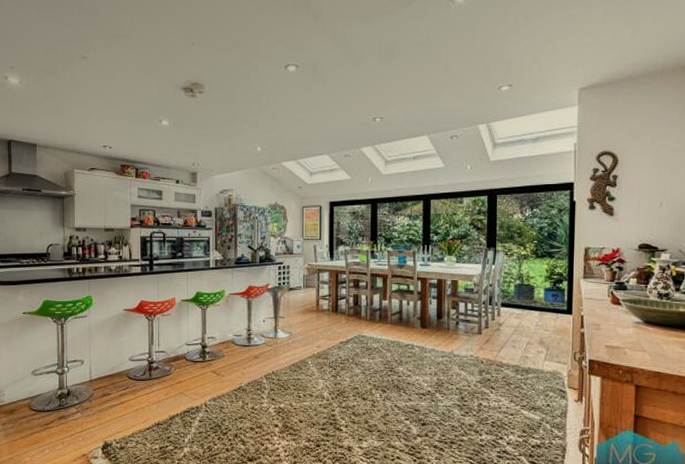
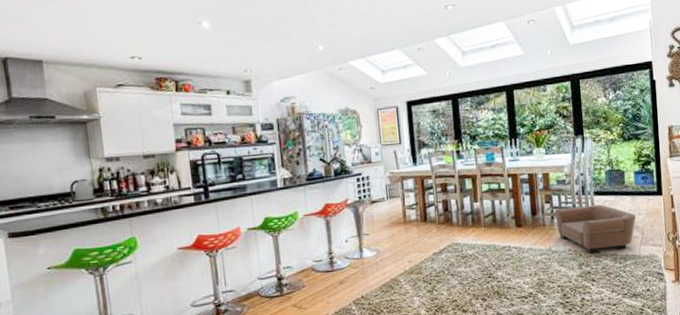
dog bed: none [460,315,543,362] -> present [555,204,636,254]

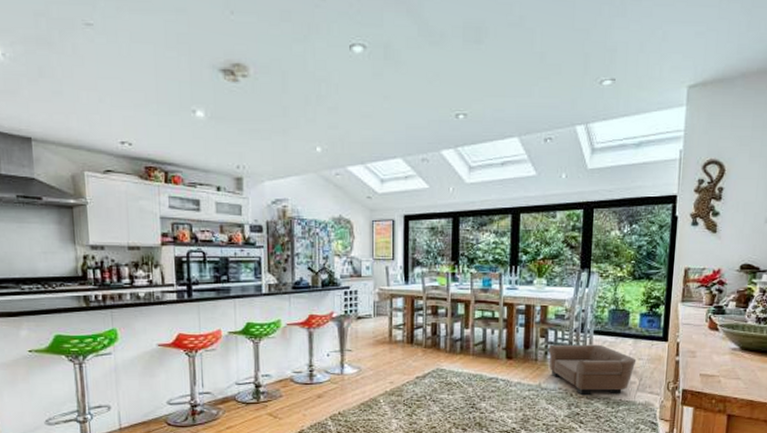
kettle: present [70,178,94,203] -> none [54,264,77,289]

